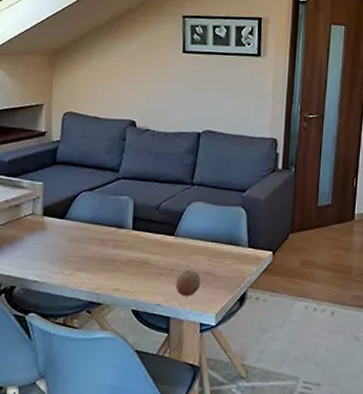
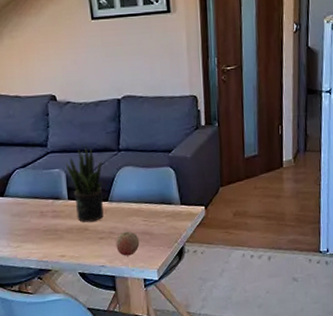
potted plant: none [135,178,173,256] -> present [65,148,104,222]

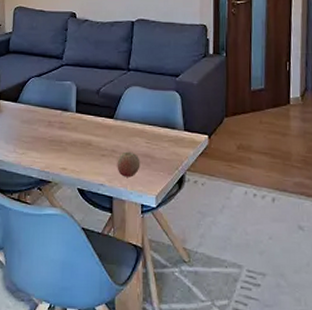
potted plant: present [65,148,104,222] -> none [77,64,111,137]

